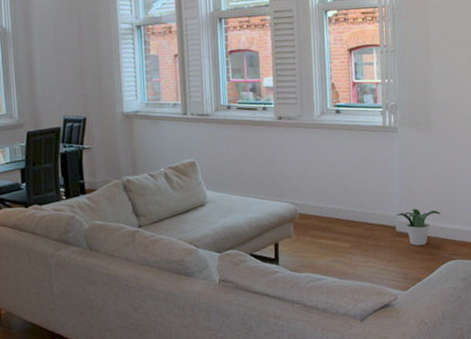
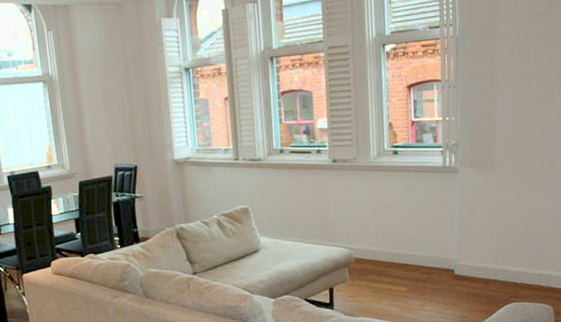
potted plant: present [396,208,442,246] -> none [454,251,503,289]

